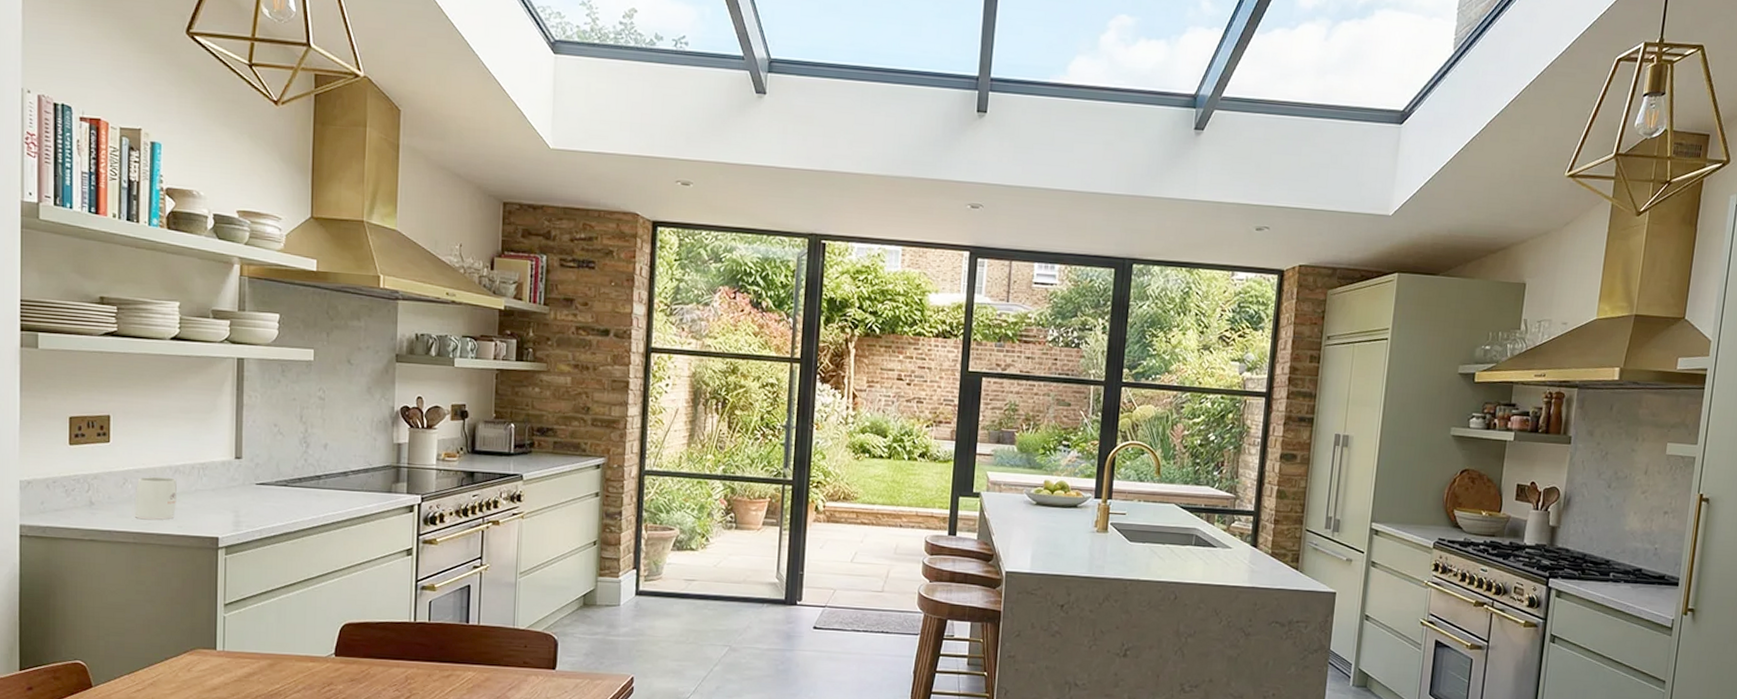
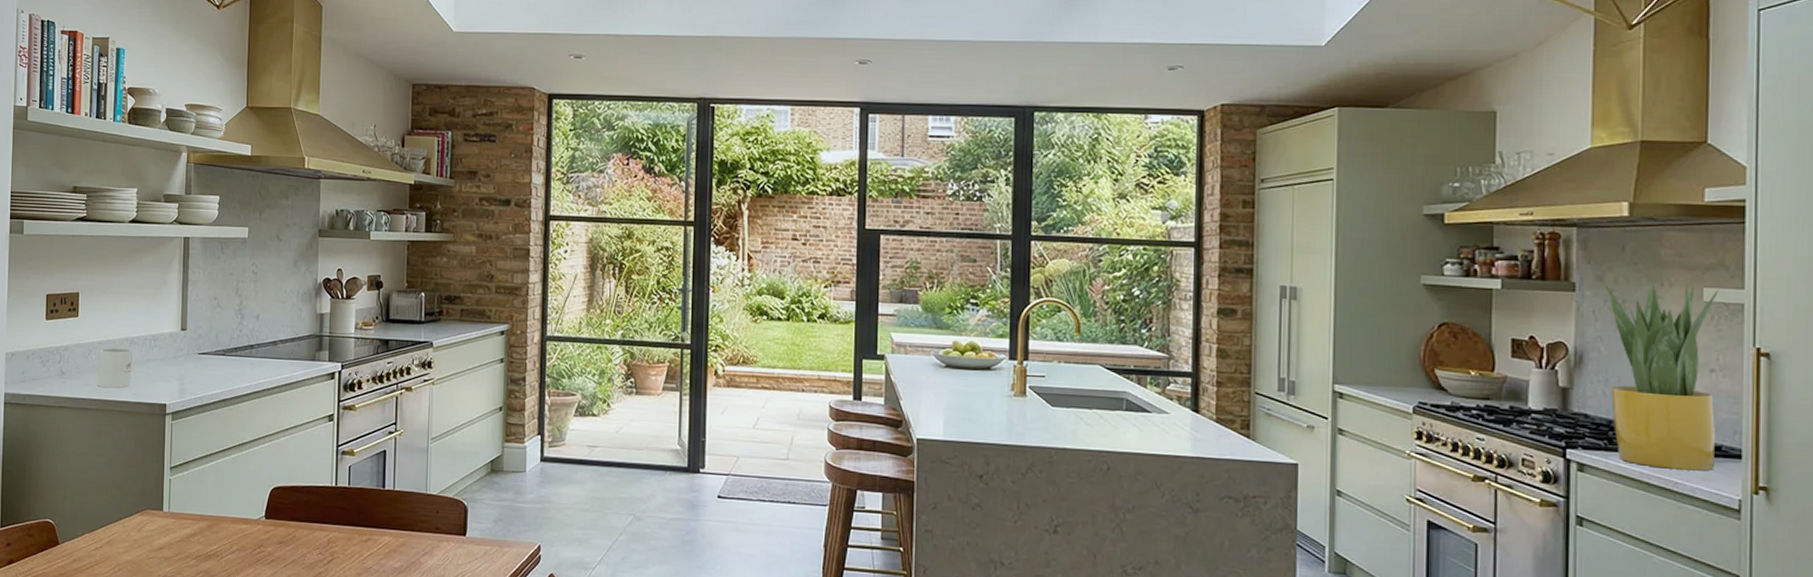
planter: none [1587,436,1679,596] -> present [1606,279,1719,471]

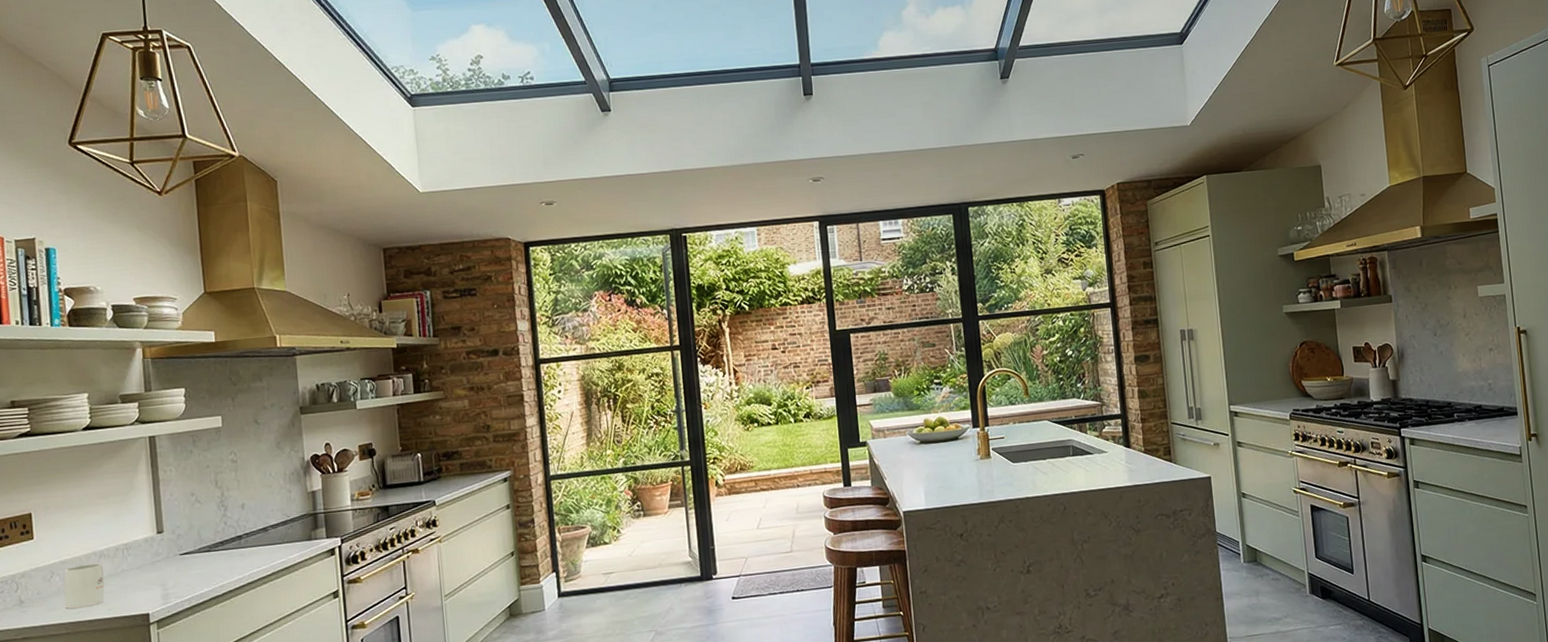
planter: present [1606,279,1719,471] -> none [1412,281,1500,433]

